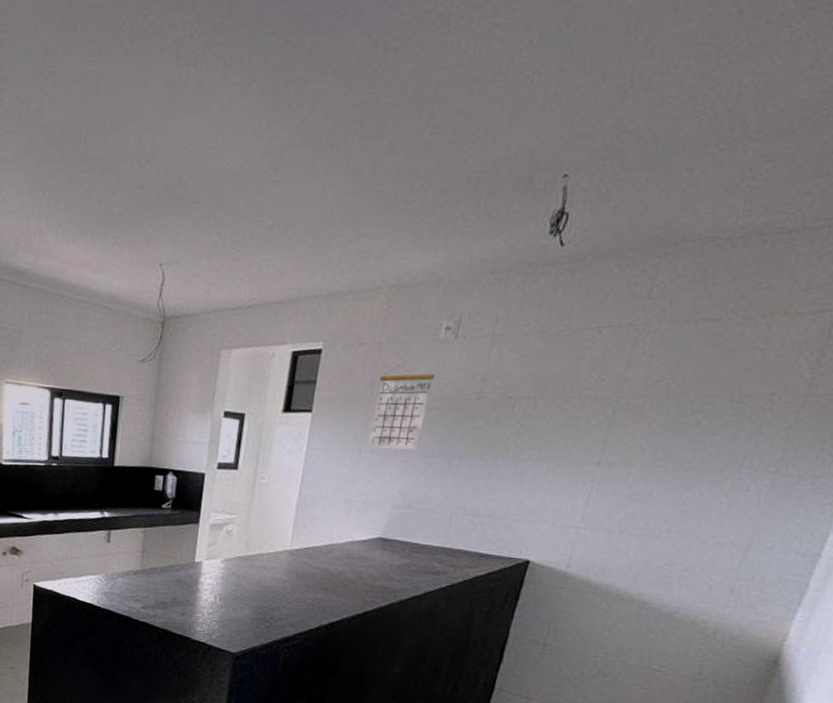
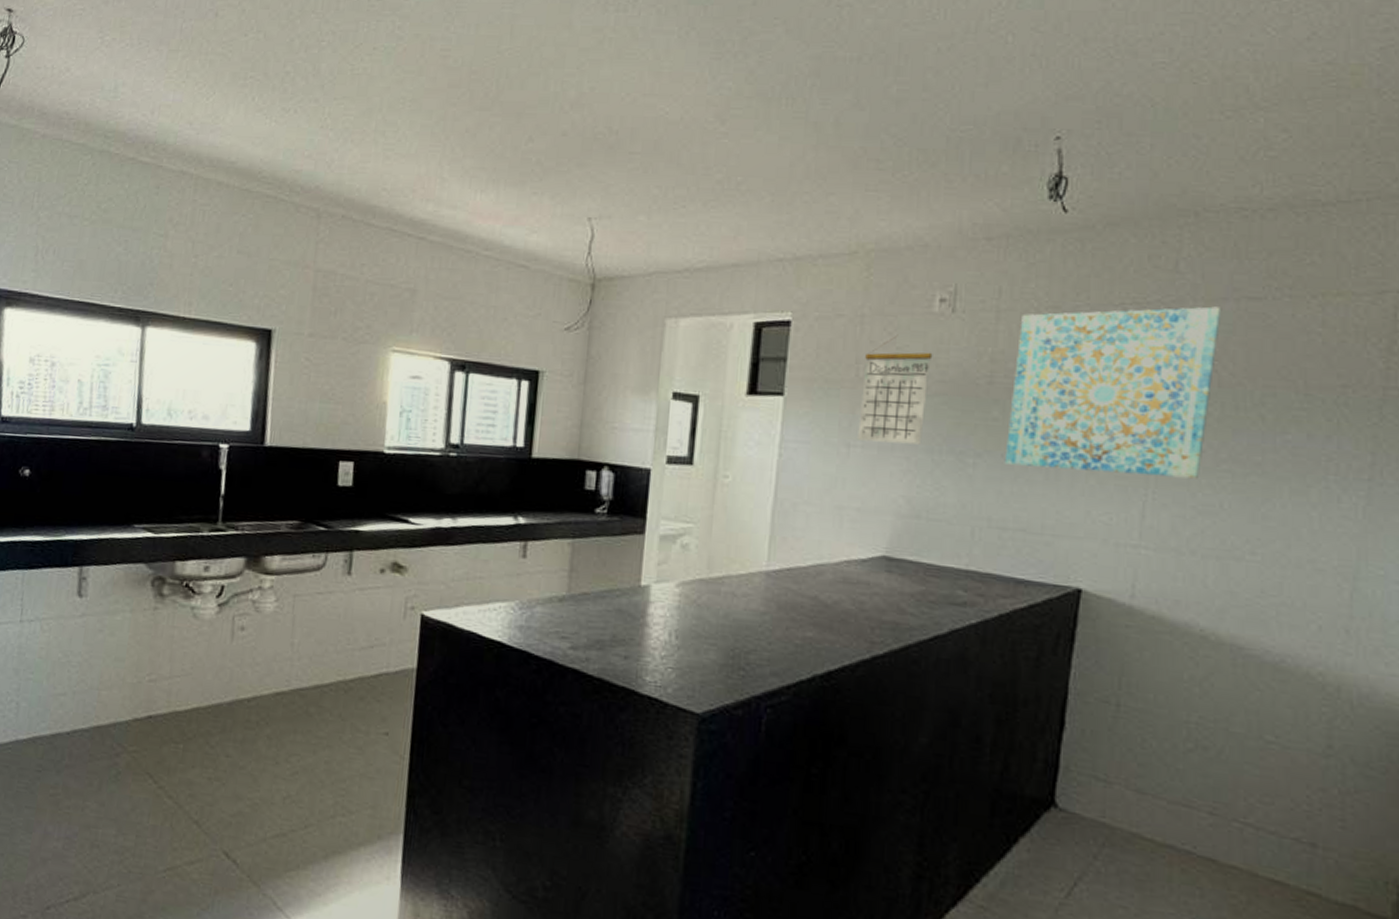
wall art: none [482,328,682,474] -> present [1004,306,1222,479]

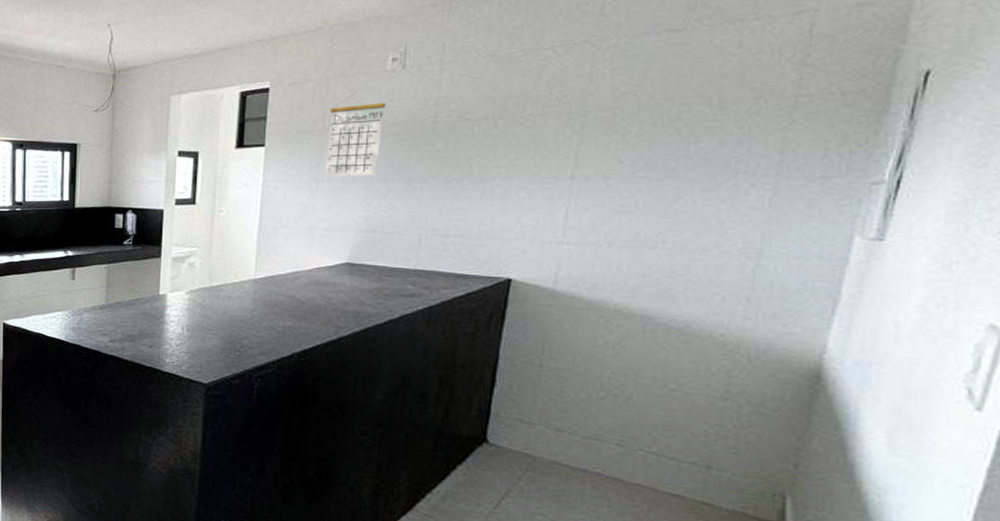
wall art: present [1004,306,1222,479] -> none [446,41,644,186]

